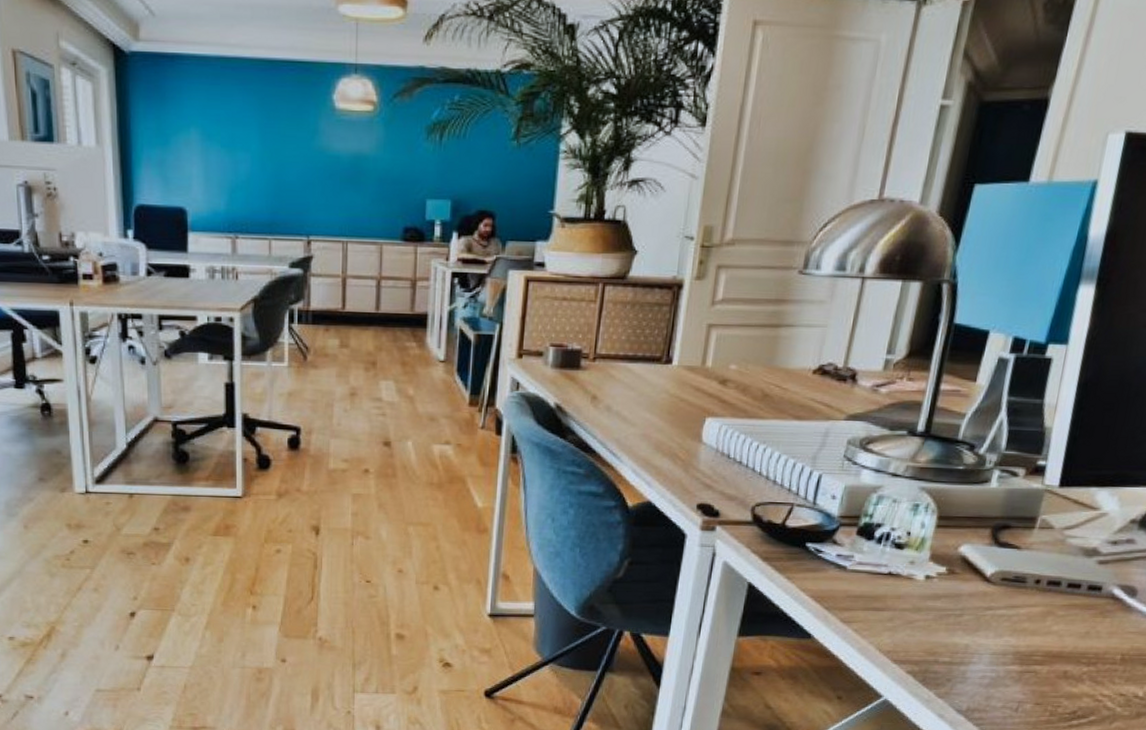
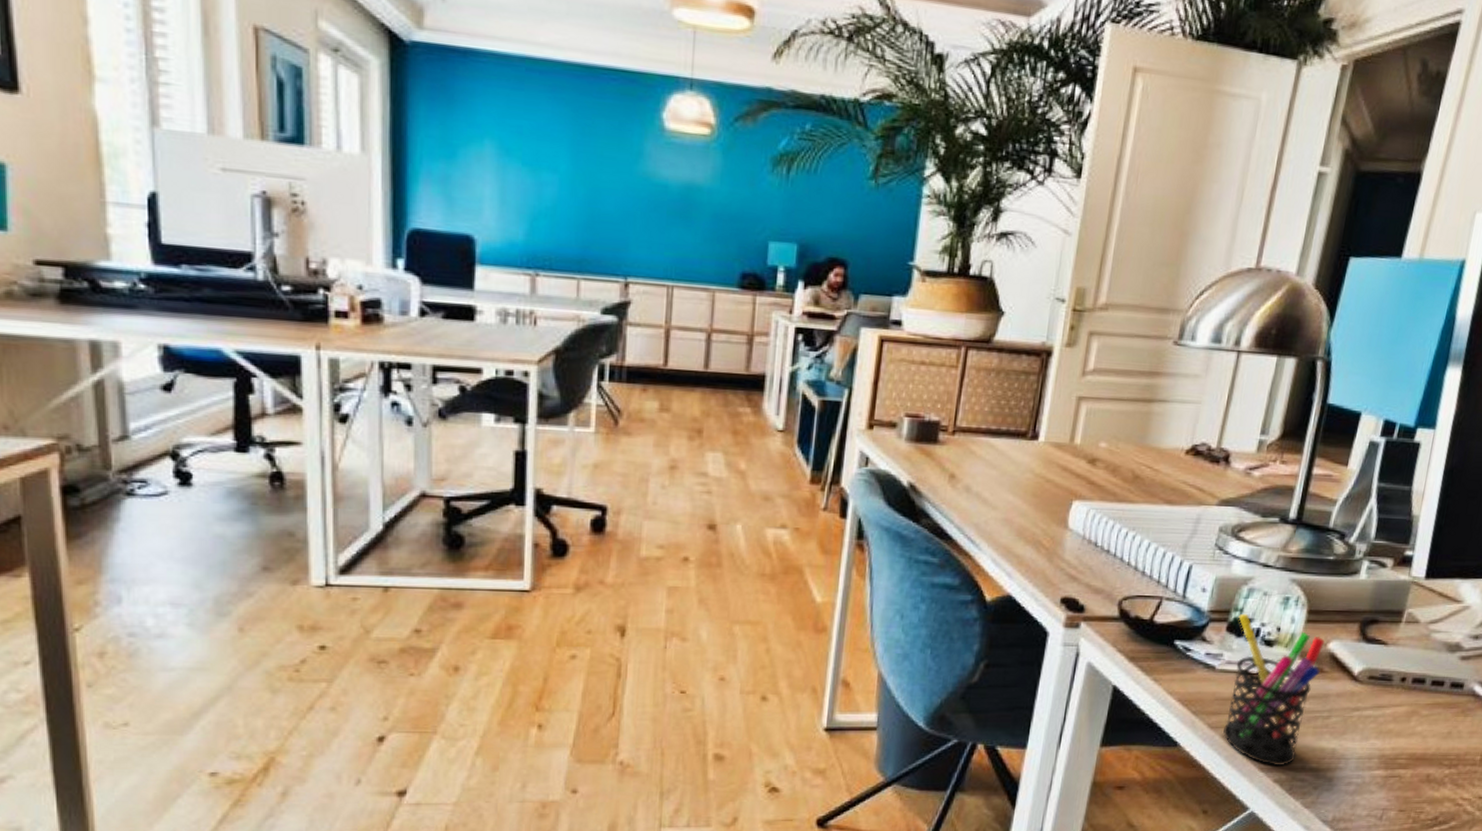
pen holder: none [856,518,956,659] -> present [1223,613,1325,767]

